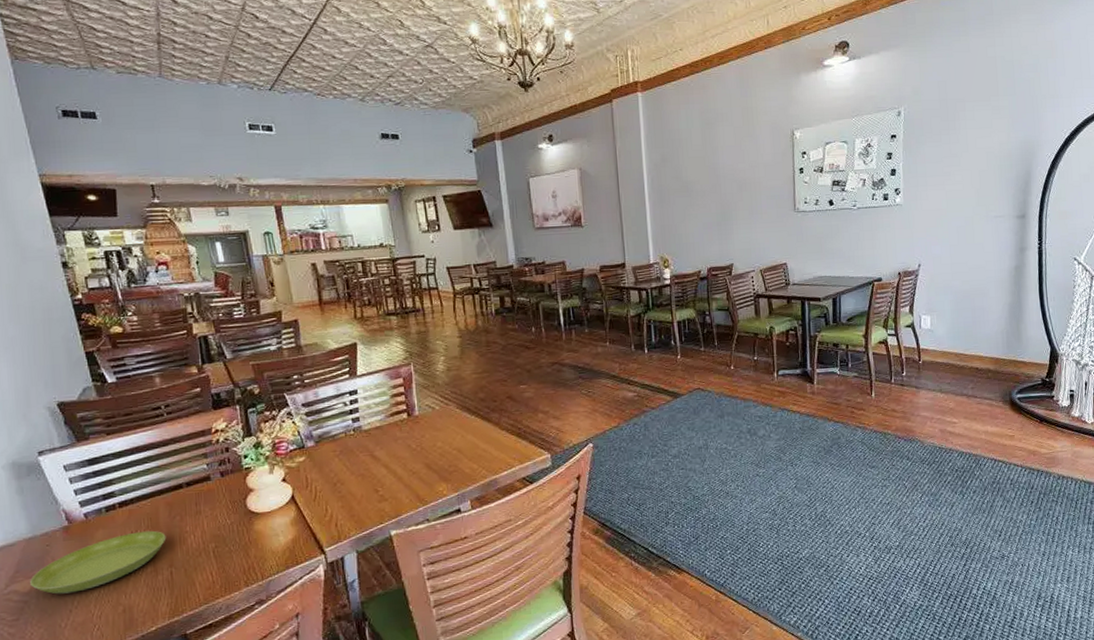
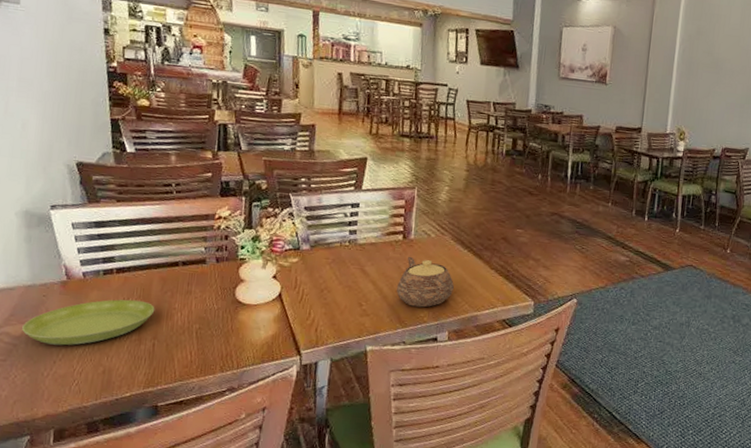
teapot: none [410,432,468,483] -> present [396,256,454,308]

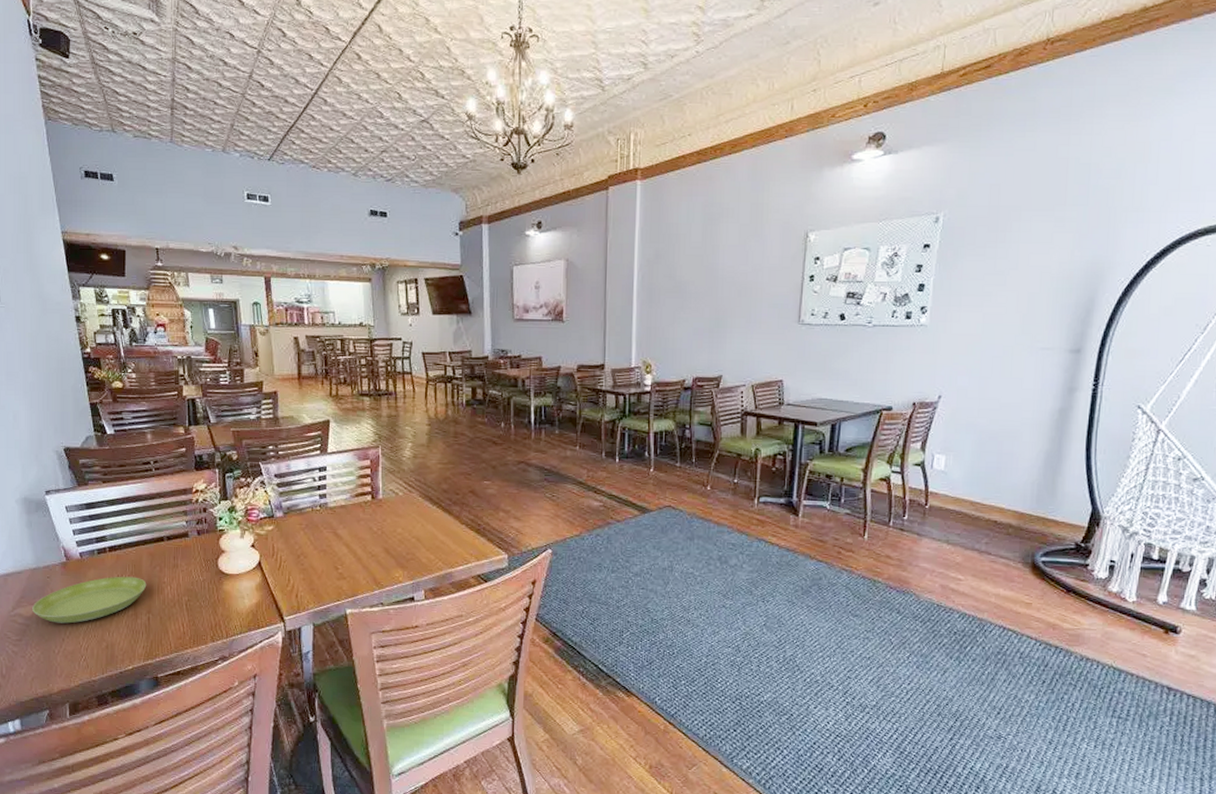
teapot: present [396,256,454,308] -> none [369,516,426,568]

